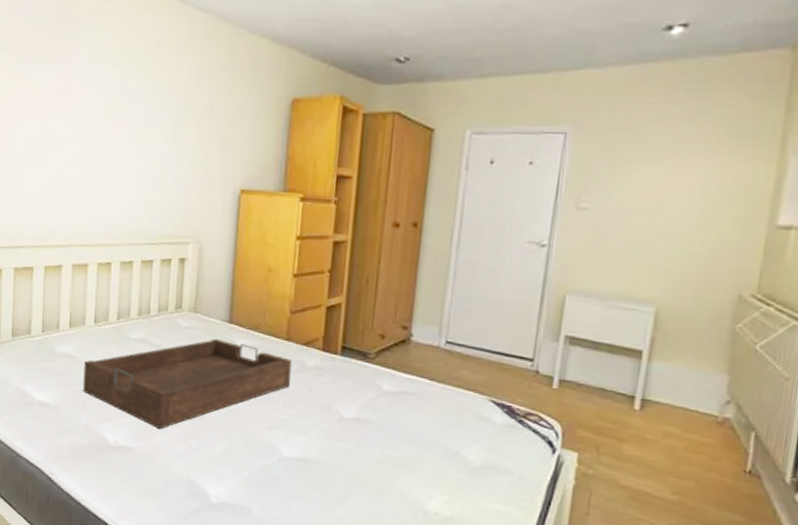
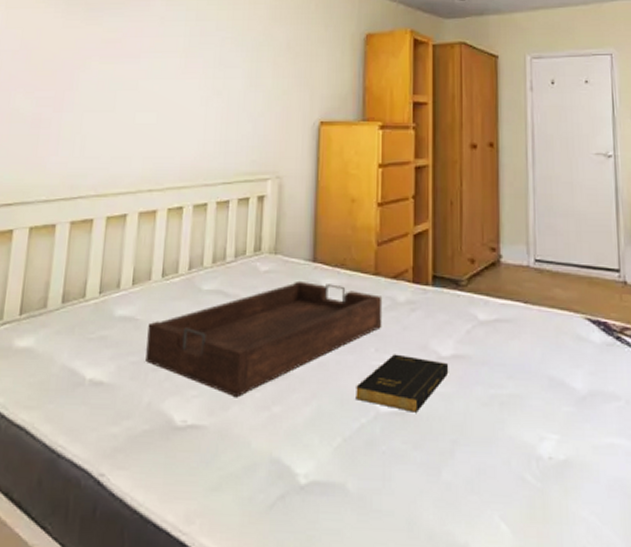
book: none [263,410,350,461] -> present [356,354,449,413]

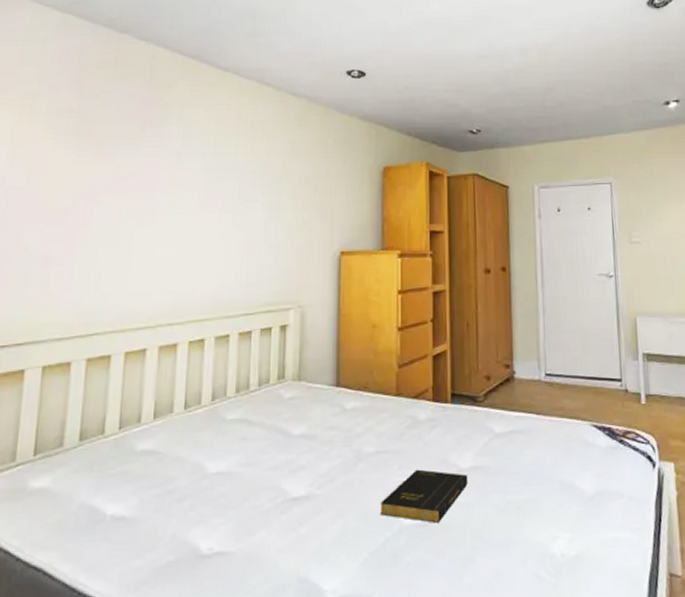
tray: present [146,280,383,398] -> none [169,405,405,522]

